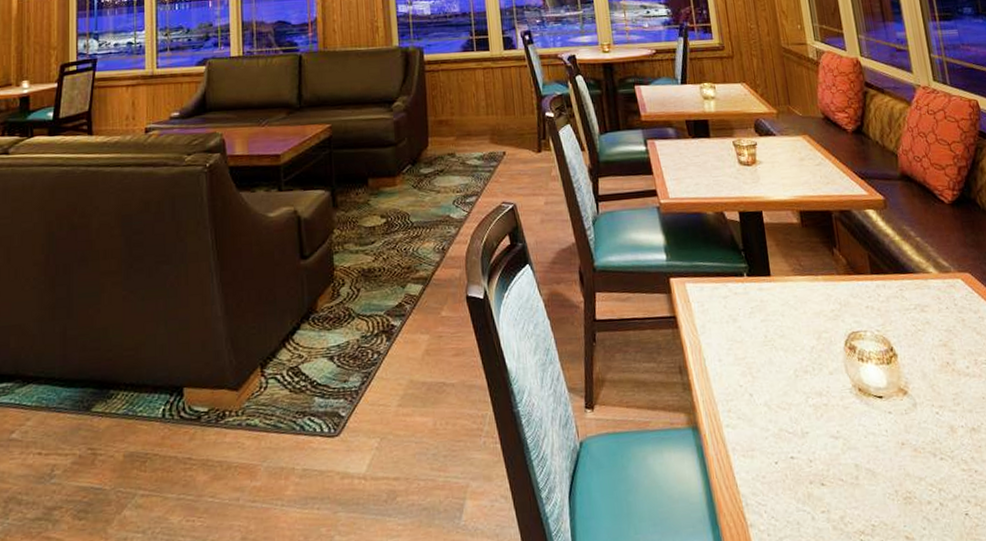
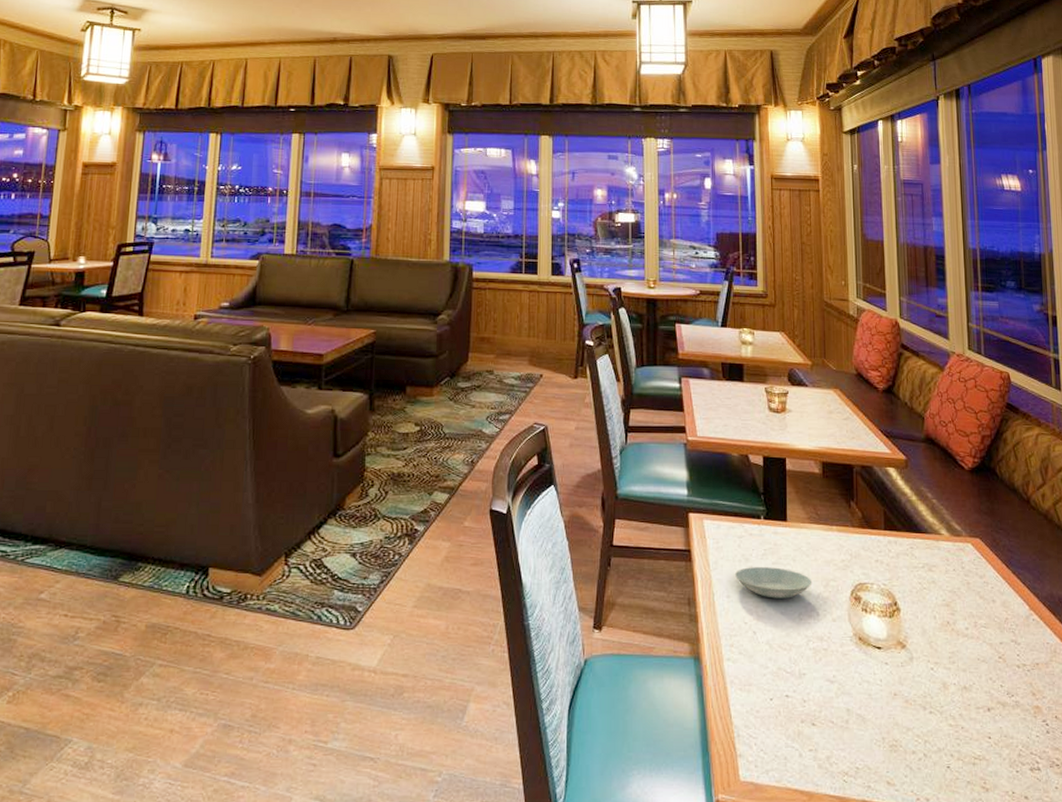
saucer: none [724,324,804,358] -> present [735,567,813,599]

